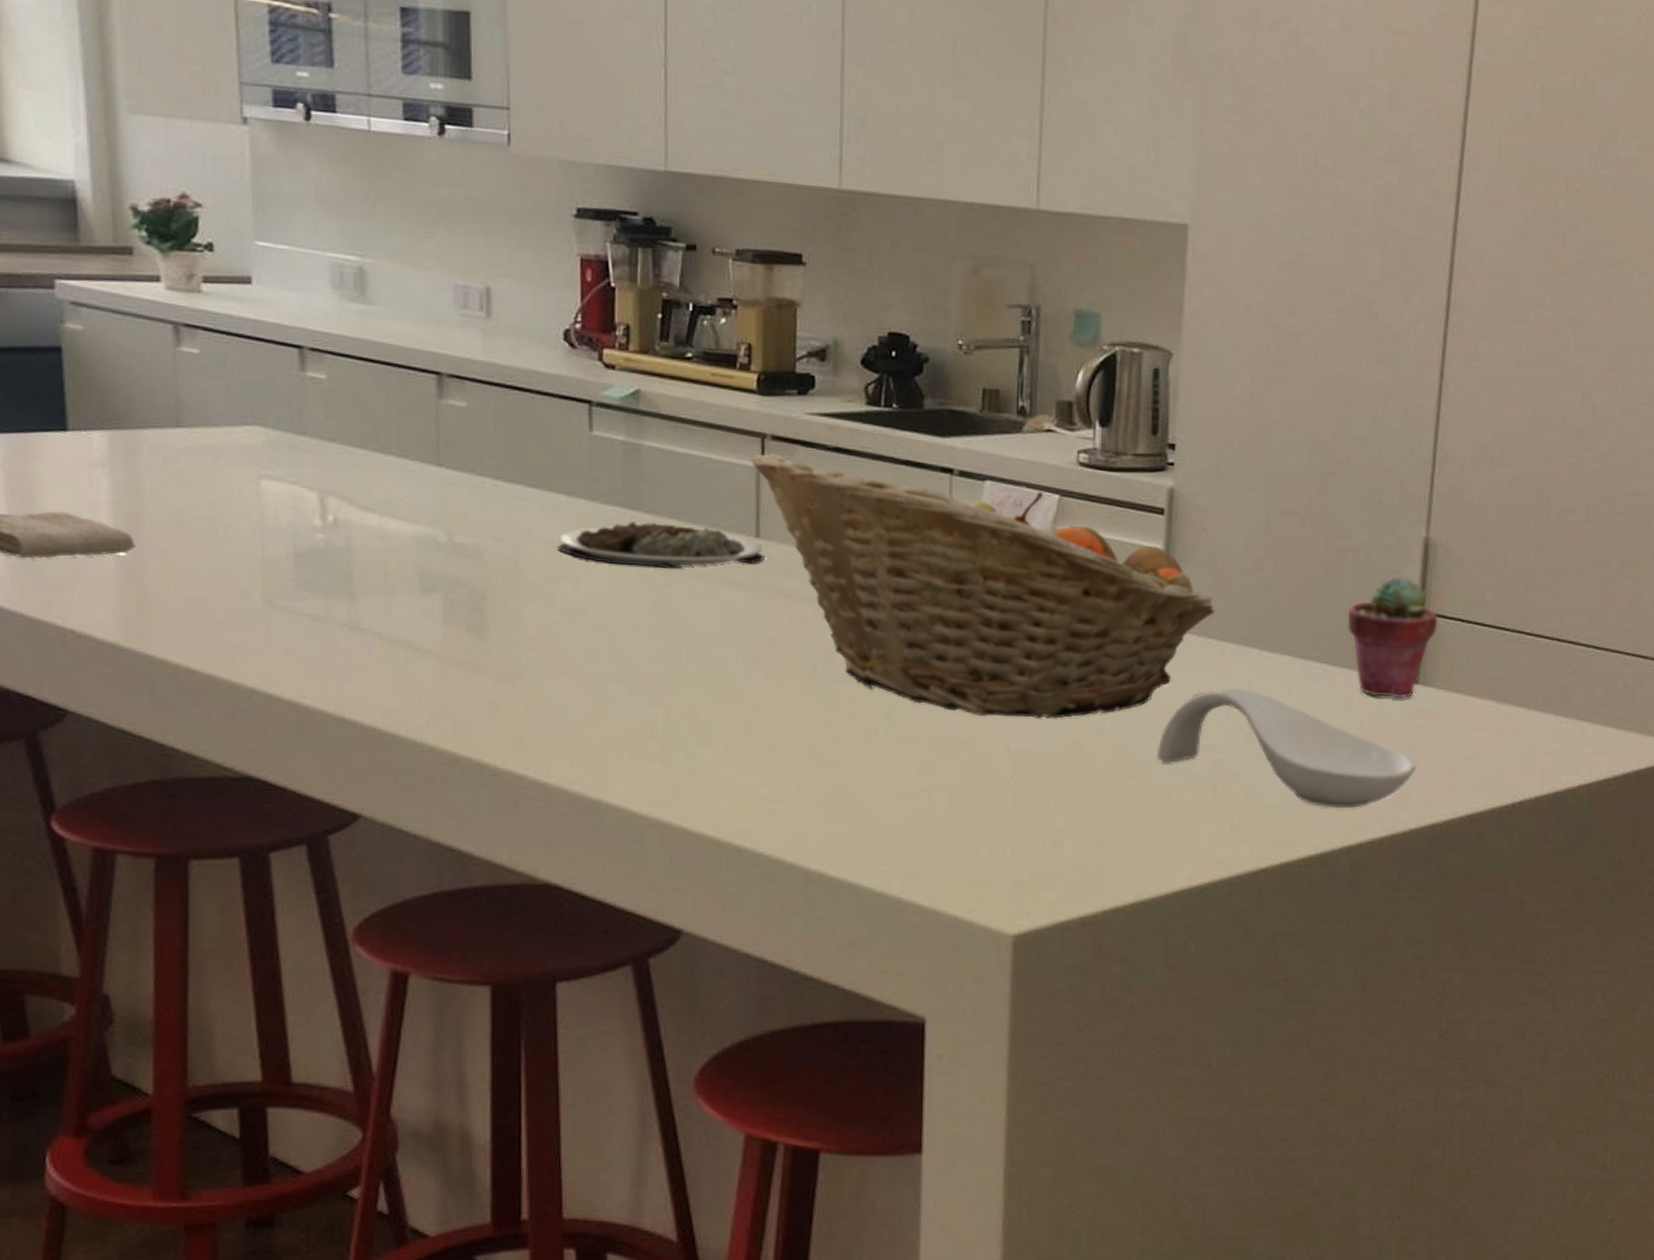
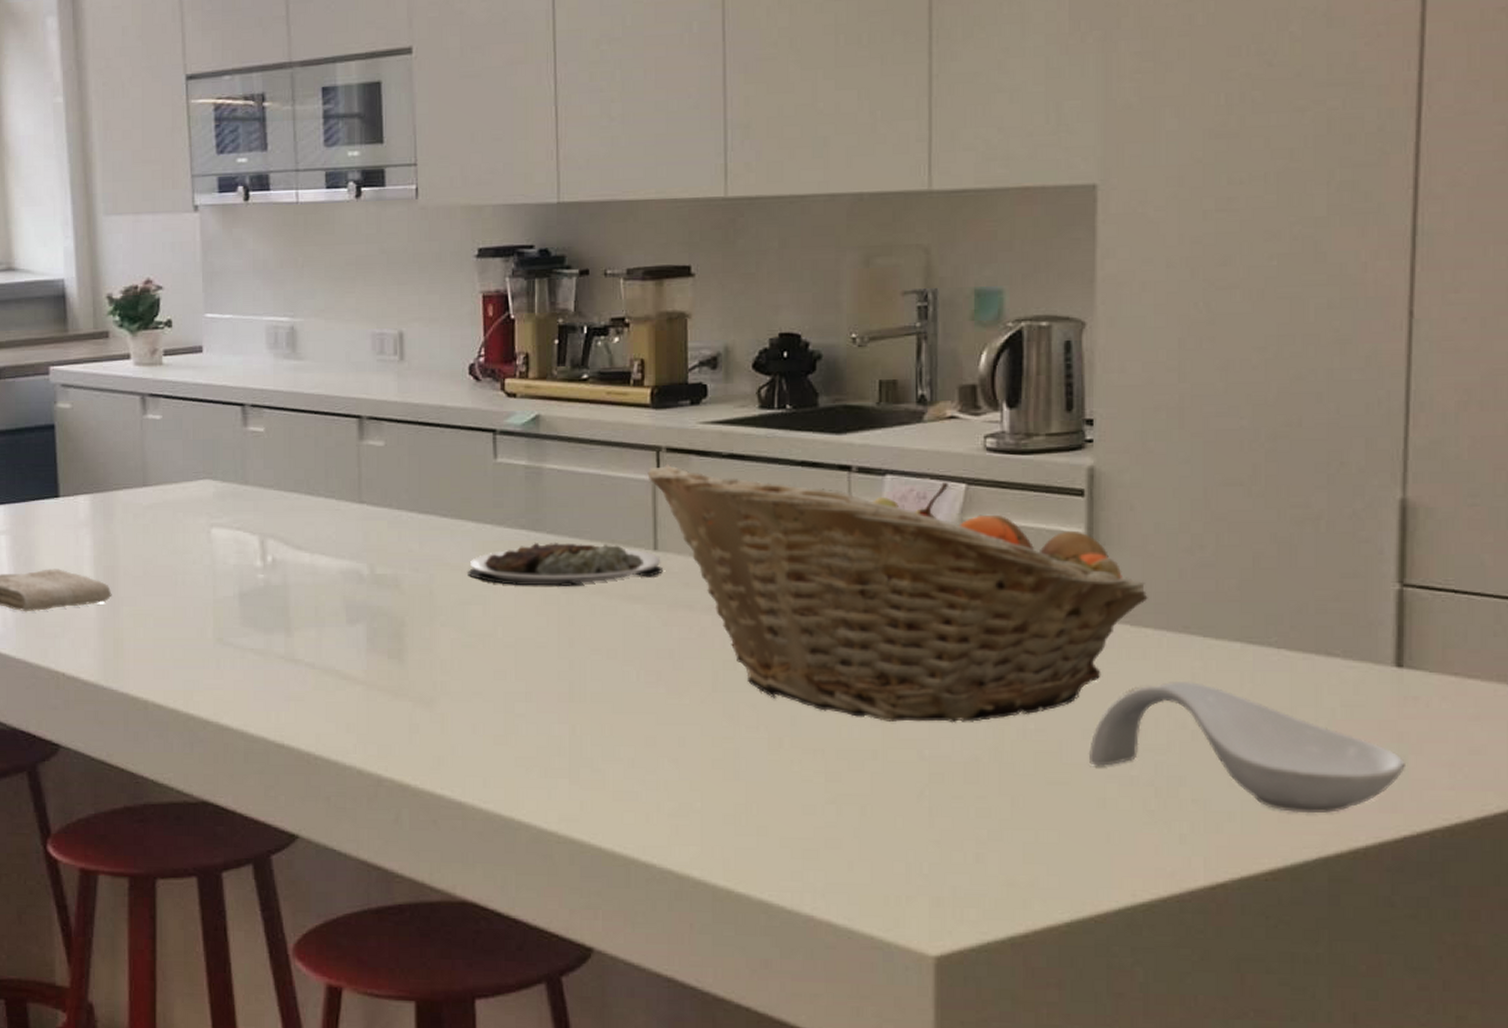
potted succulent: present [1347,576,1439,699] -> none [1309,545,1424,686]

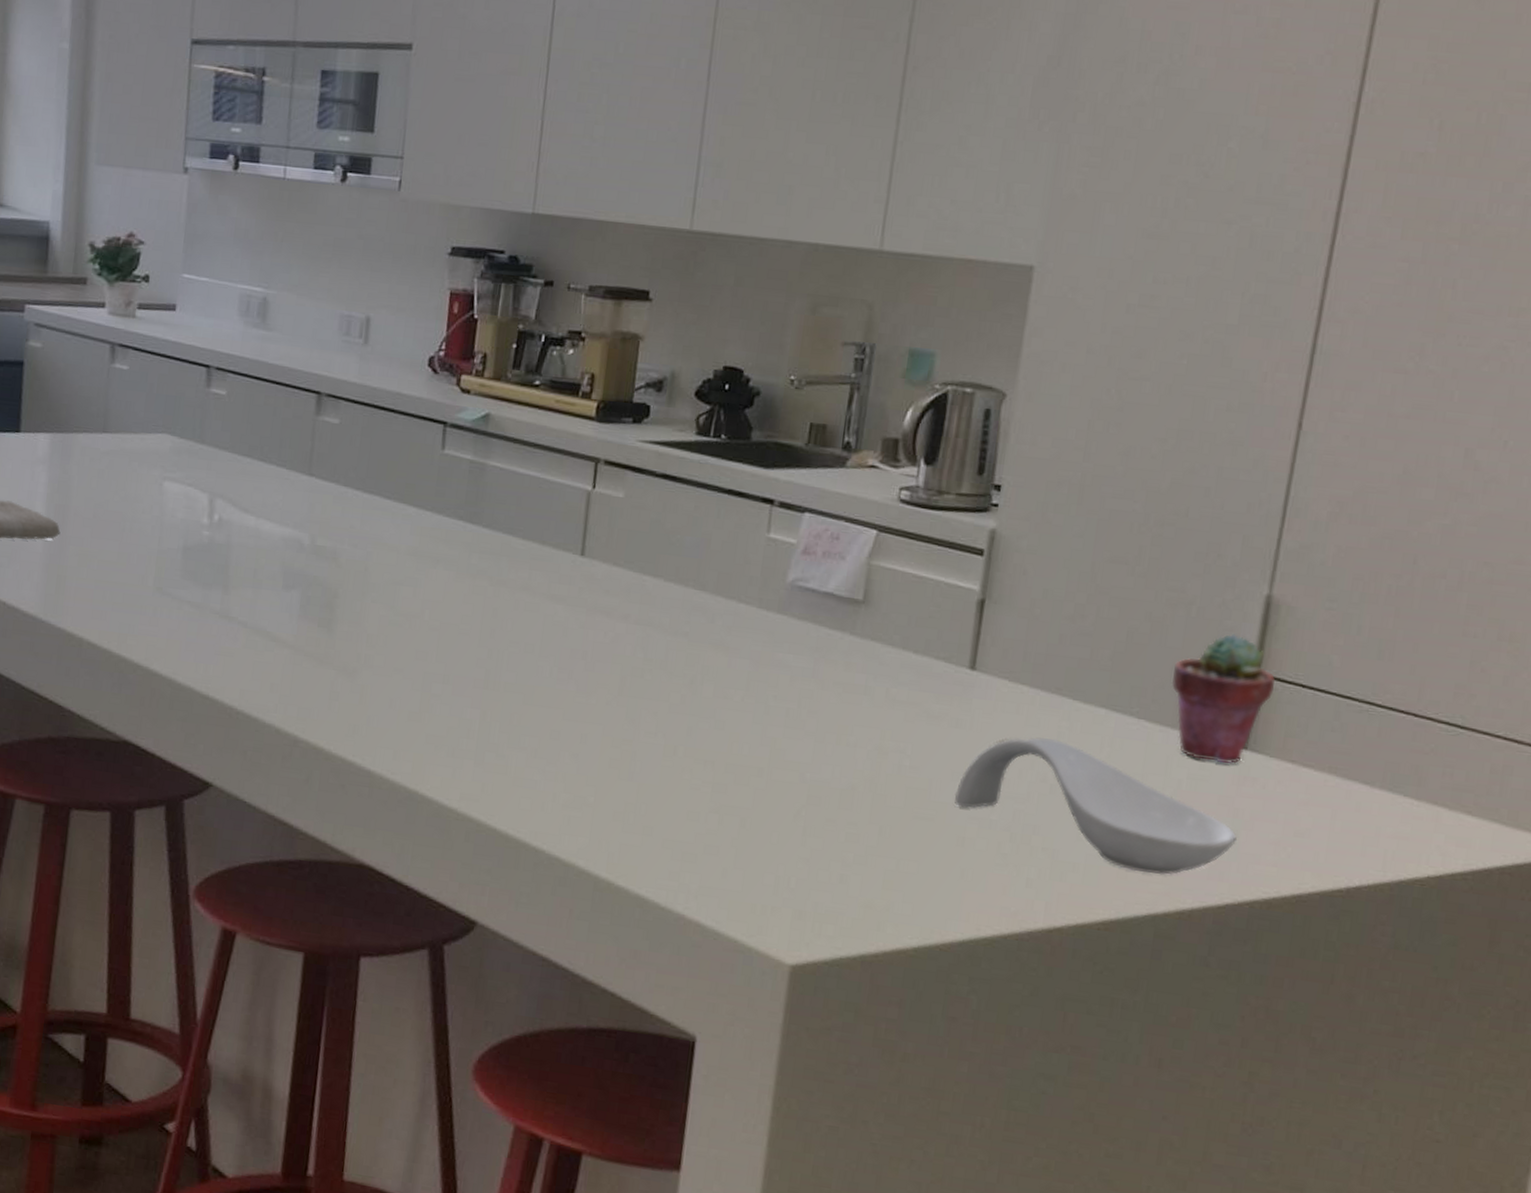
plate: present [466,541,663,587] -> none [402,533,587,581]
fruit basket: present [647,463,1148,723] -> none [584,475,1029,753]
potted succulent: none [1309,545,1424,686] -> present [1171,633,1276,764]

